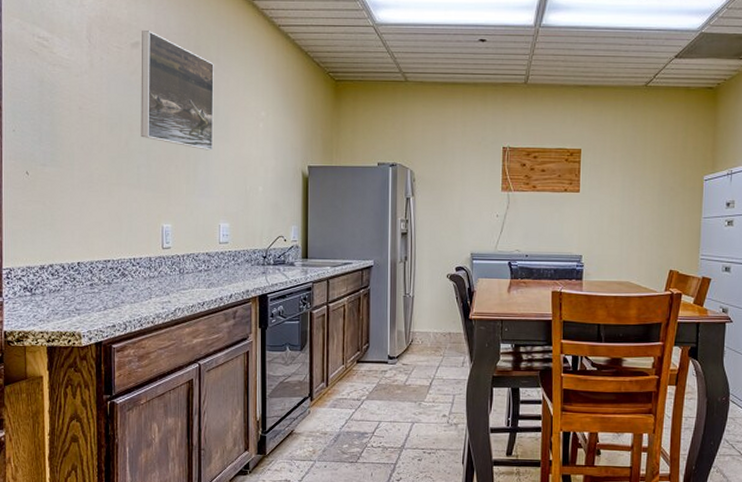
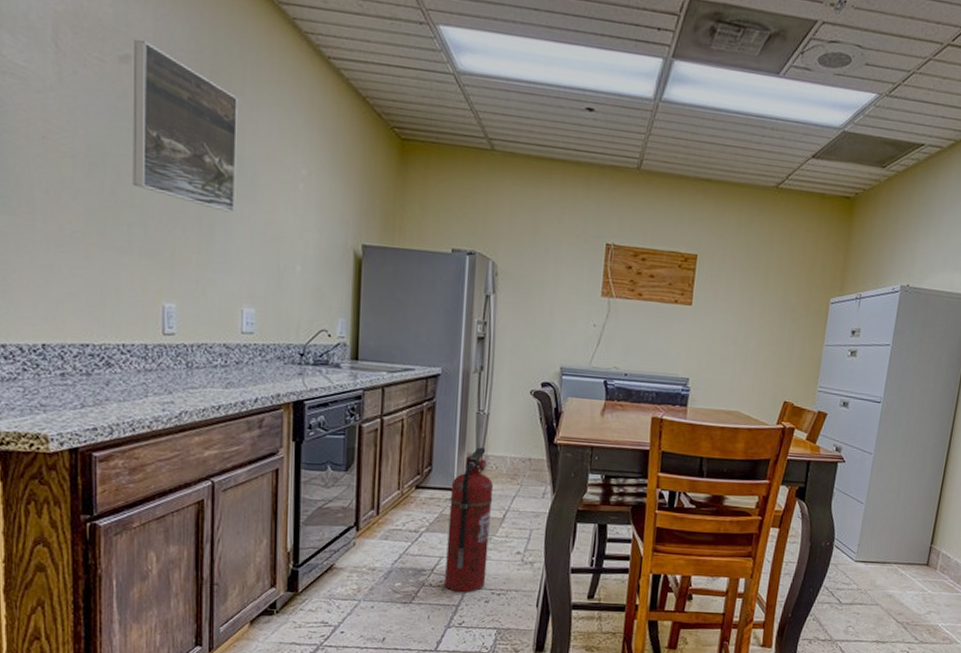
fire extinguisher: none [384,325,421,453] -> present [445,447,493,593]

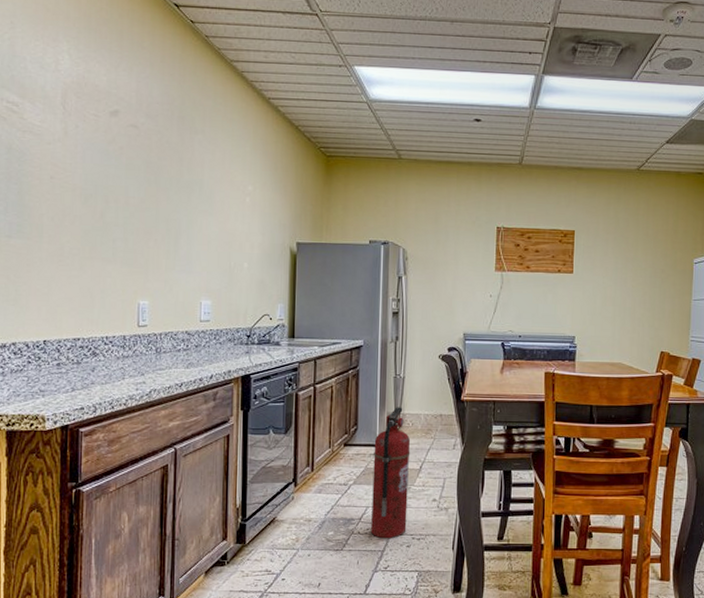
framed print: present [132,40,238,213] -> none [117,99,199,225]

